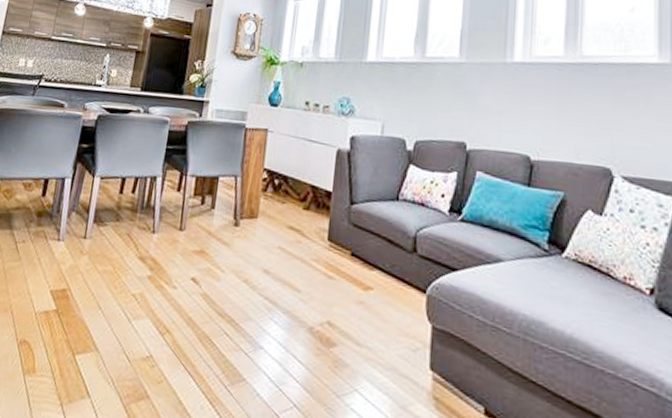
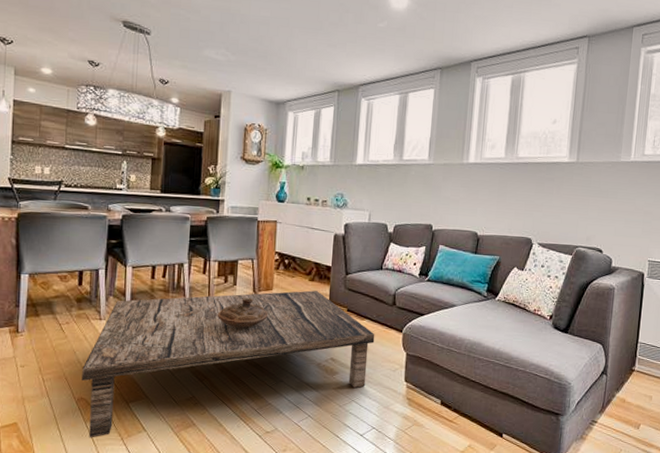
coffee table: none [25,218,388,398] -> present [82,290,375,438]
decorative bowl: none [189,225,251,268] -> present [218,297,269,329]

